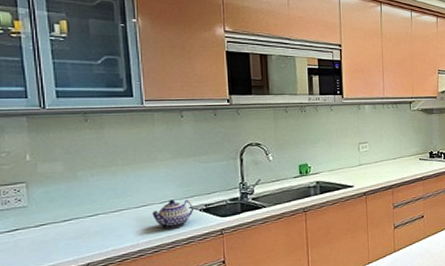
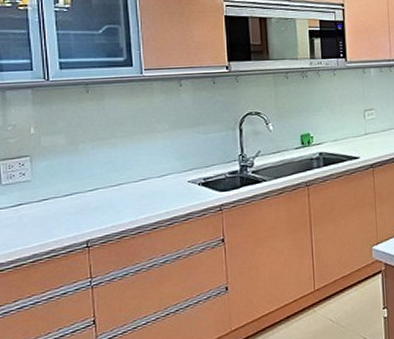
teapot: present [152,199,193,229] -> none [151,173,192,204]

